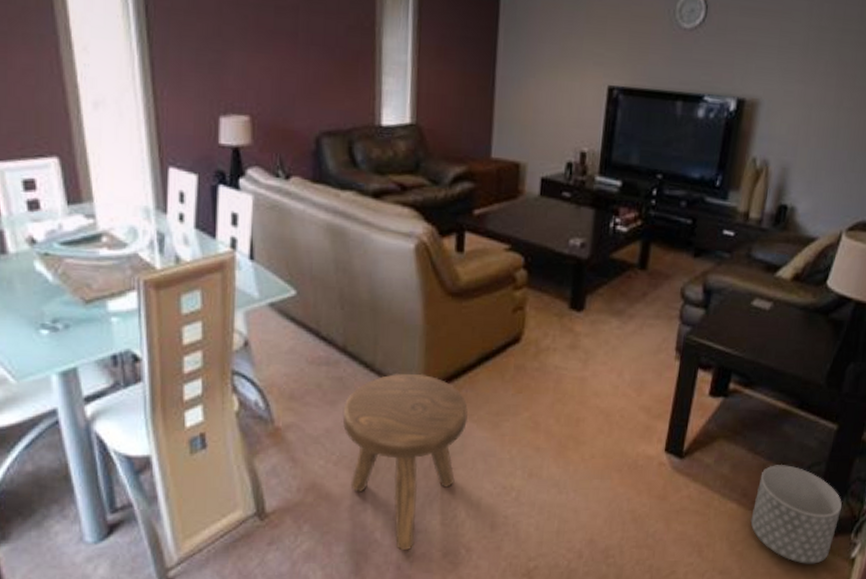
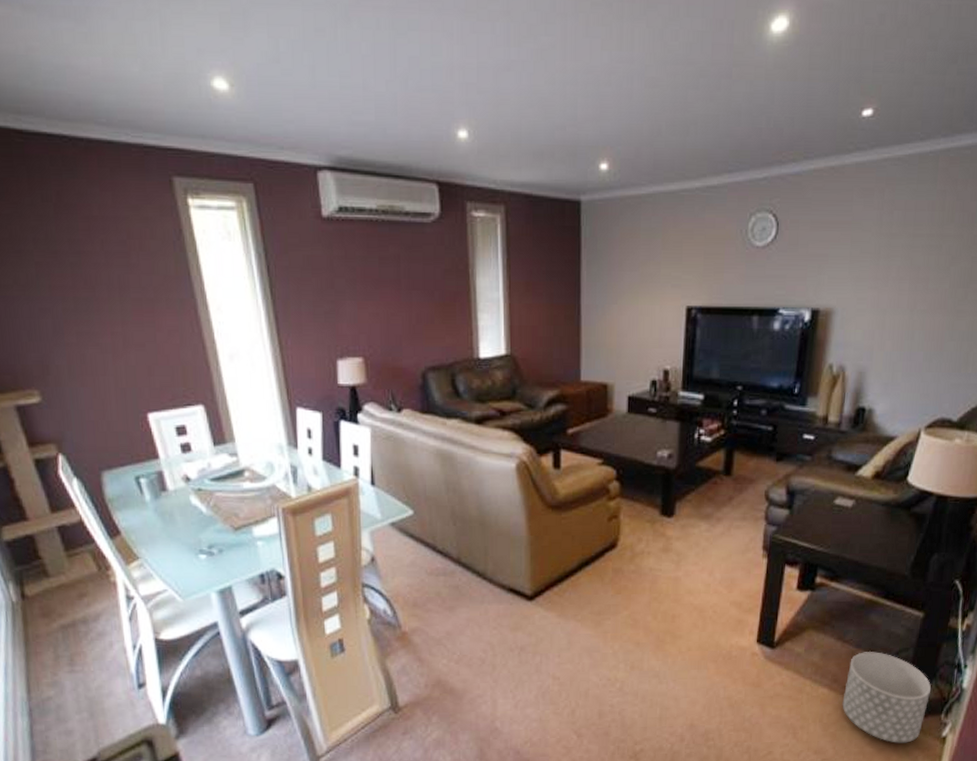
stool: present [342,373,469,551] -> none [460,579,573,738]

